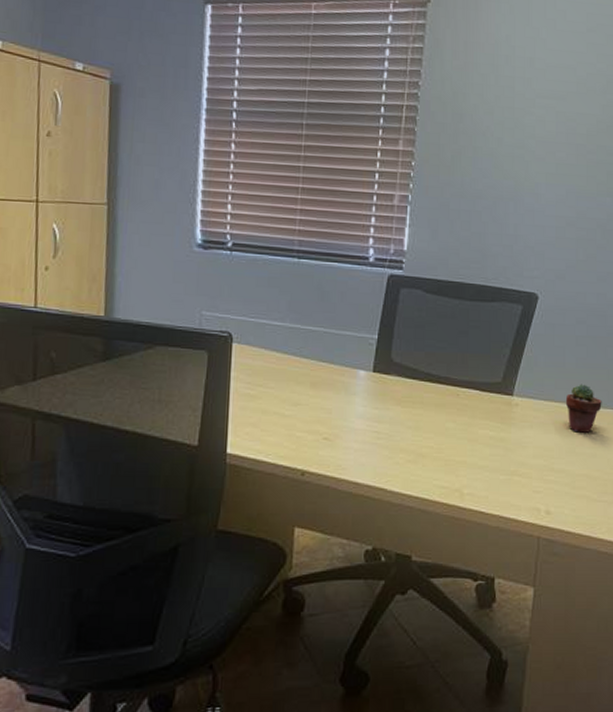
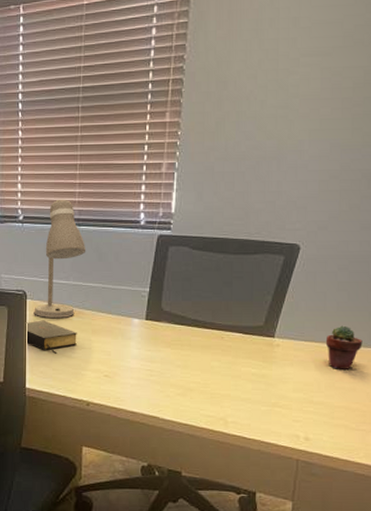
bible: none [228,369,292,411] -> present [25,320,77,354]
desk lamp: none [240,226,307,367] -> present [34,199,86,318]

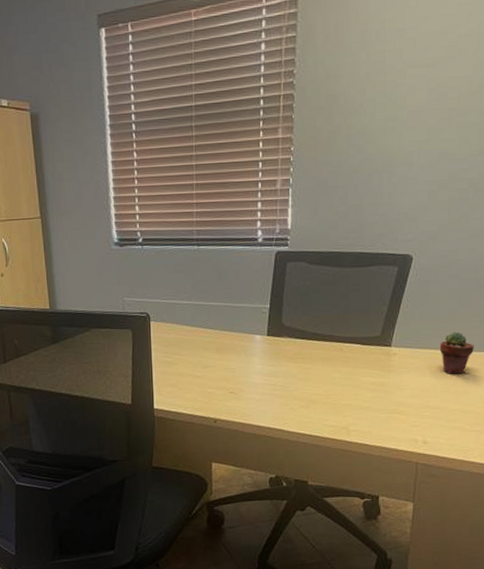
bible: present [25,320,77,354] -> none [150,341,202,374]
desk lamp: present [34,199,86,318] -> none [158,219,207,339]

